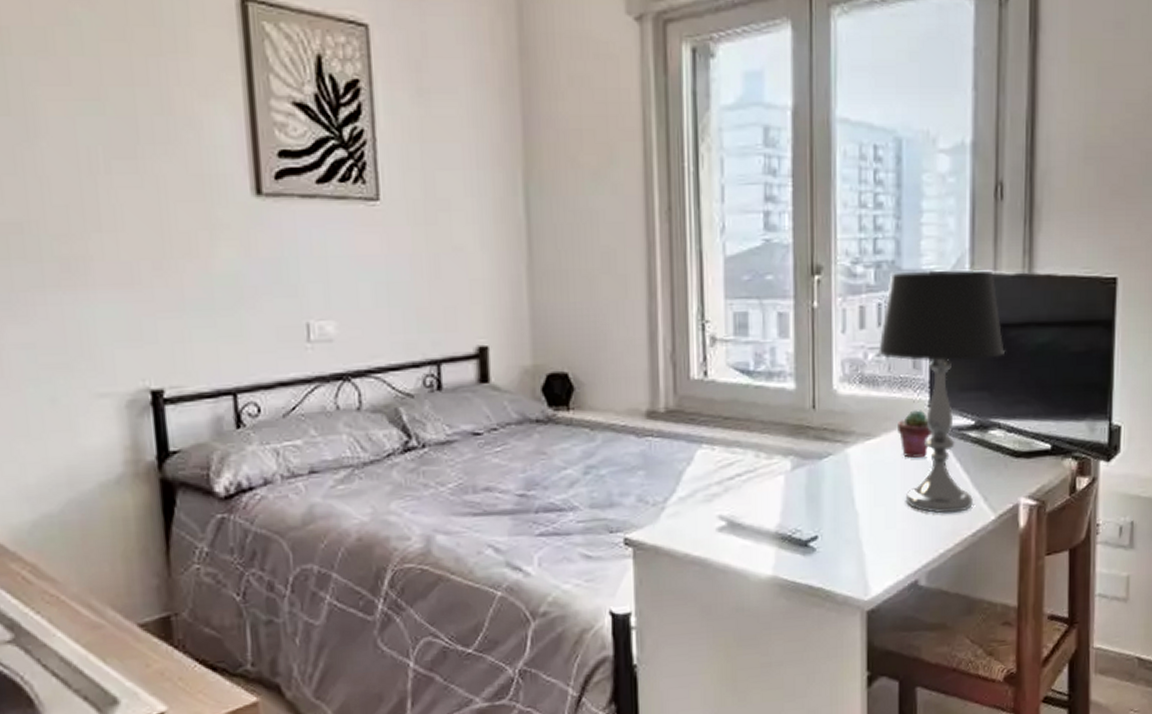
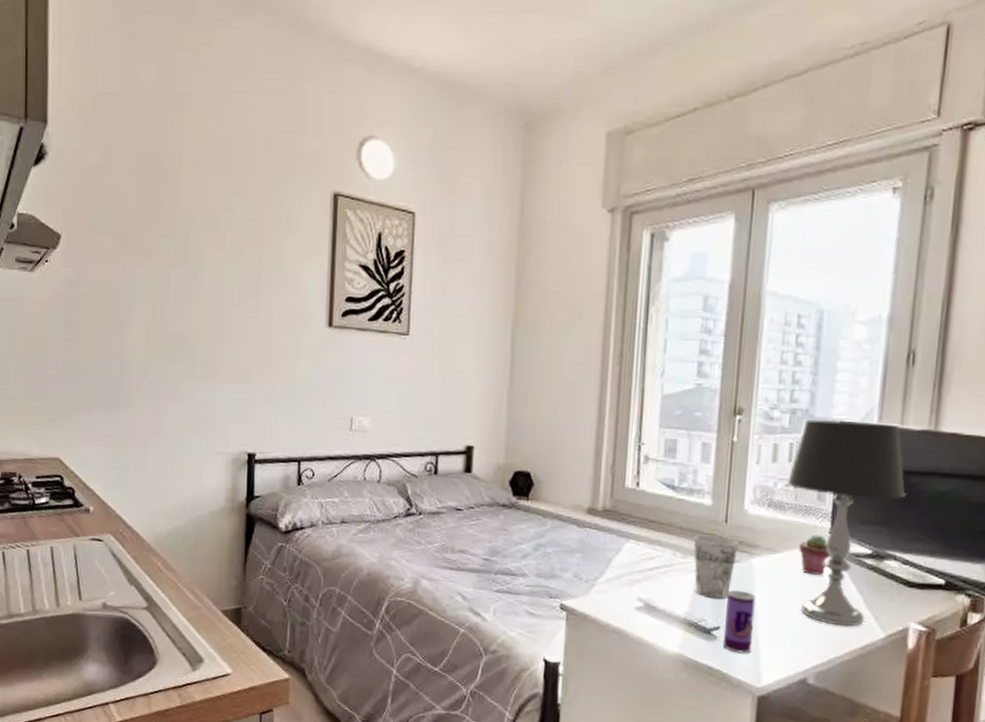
cup: none [778,425,830,504] -> present [693,534,738,600]
beverage can: none [822,488,855,564] -> present [722,589,756,654]

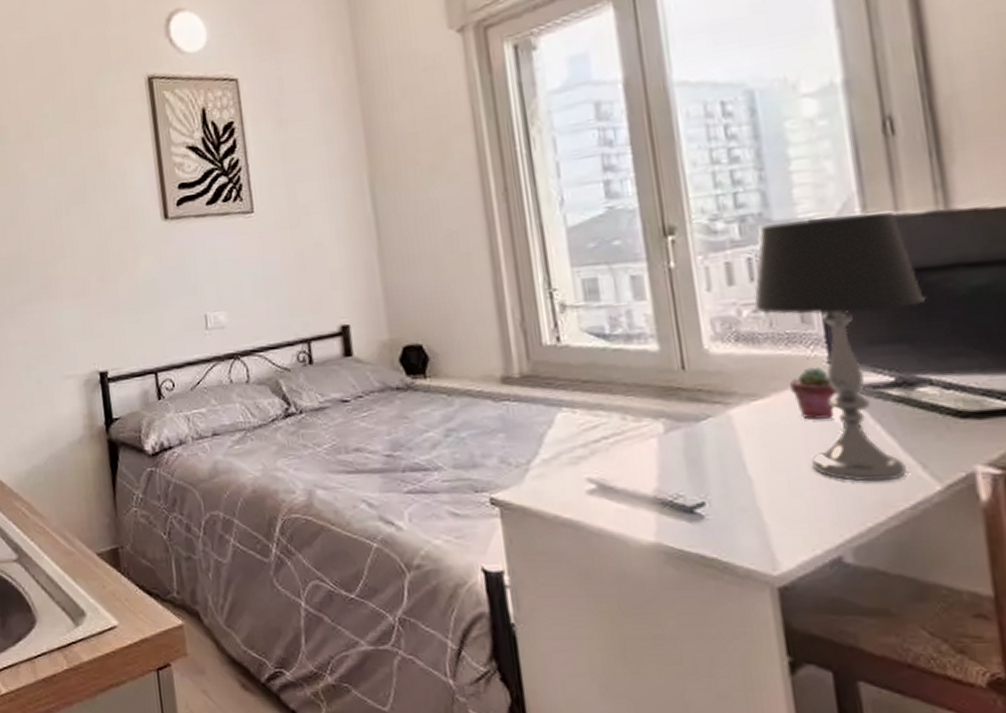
cup: present [693,534,738,600] -> none [644,386,708,468]
beverage can: present [722,589,756,654] -> none [704,452,756,534]

